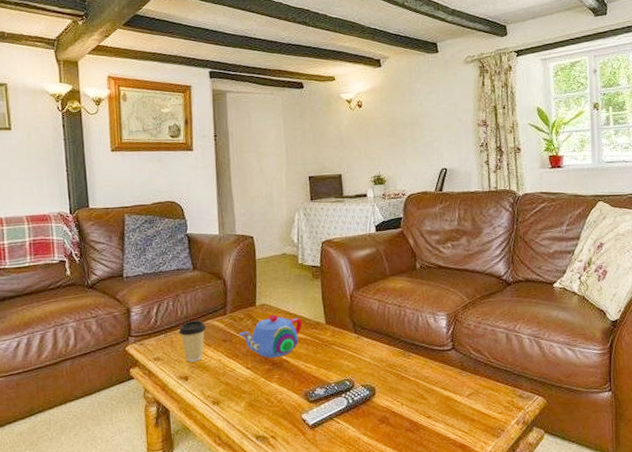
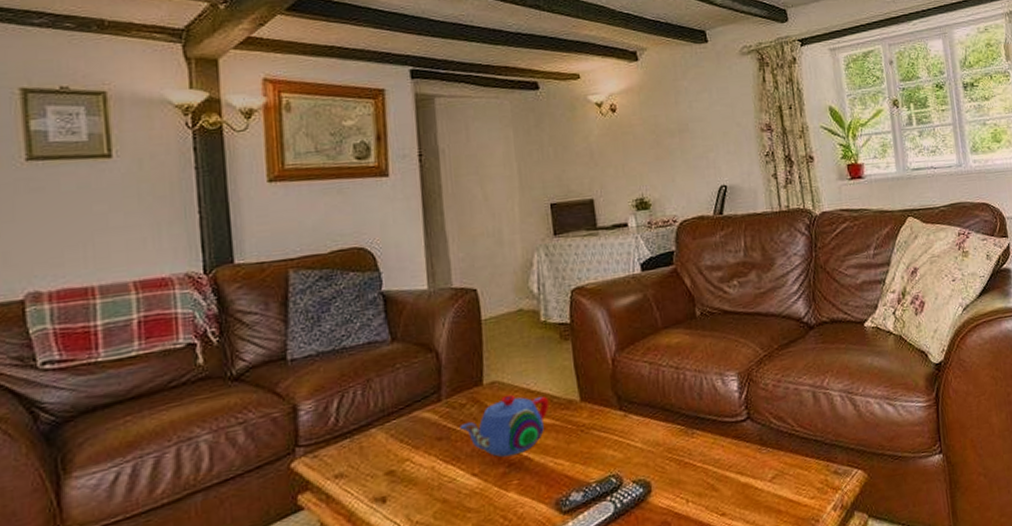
coffee cup: present [178,320,207,362] -> none [371,412,413,476]

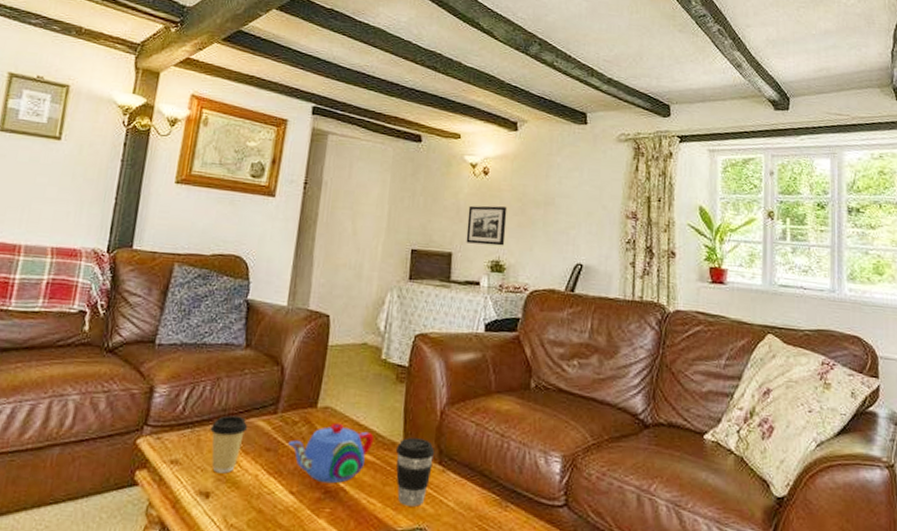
coffee cup: none [371,412,413,476] -> present [210,415,248,474]
coffee cup: none [573,389,614,458] -> present [395,438,435,507]
picture frame: none [602,141,646,186] -> present [466,205,508,246]

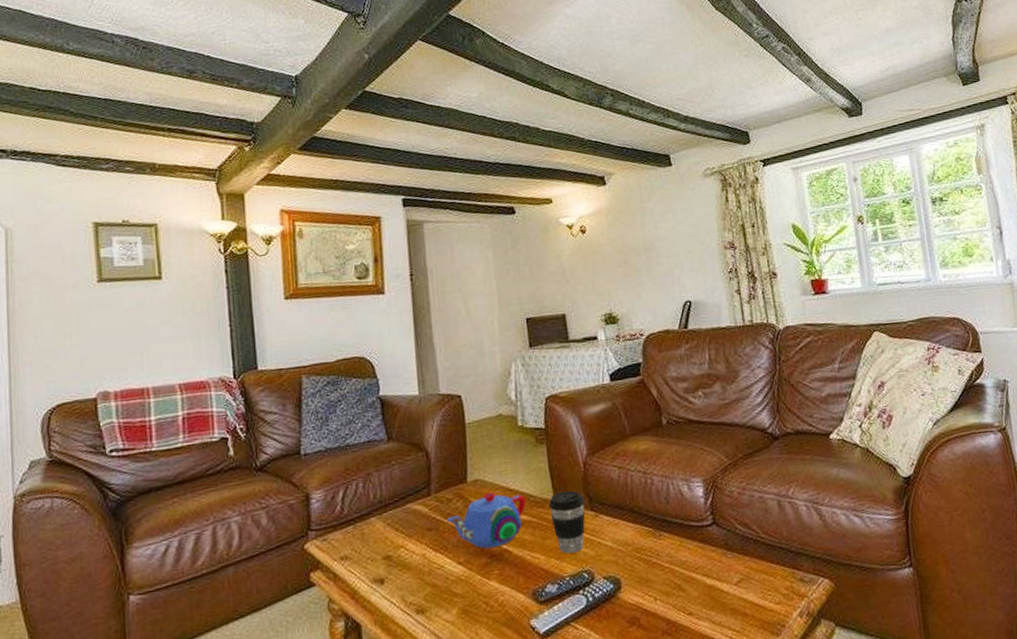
coffee cup: present [210,415,248,474] -> none [371,504,406,560]
picture frame: present [466,205,508,246] -> none [573,259,614,302]

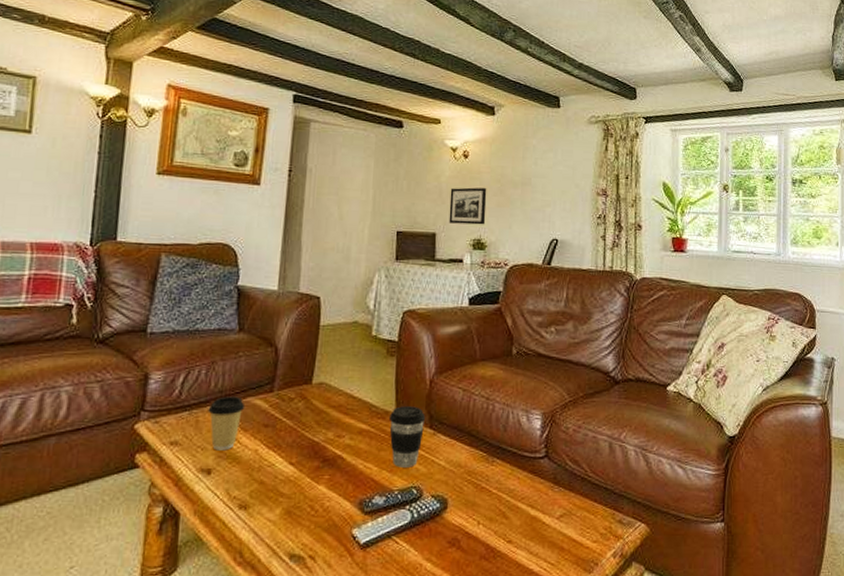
coffee cup: none [371,504,406,560] -> present [208,396,246,451]
teapot: present [447,492,527,549] -> none [285,396,368,453]
picture frame: none [573,259,614,302] -> present [449,187,487,225]

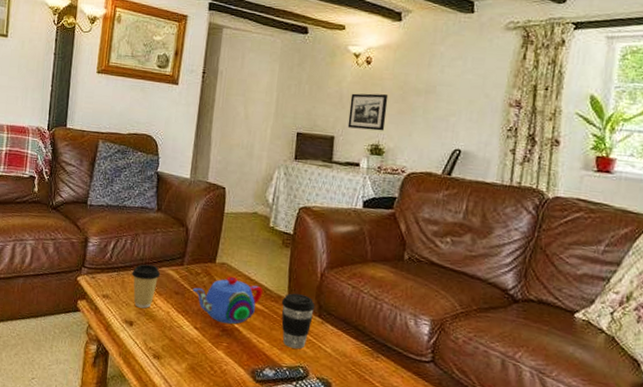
teapot: none [285,396,368,453] -> present [193,276,263,324]

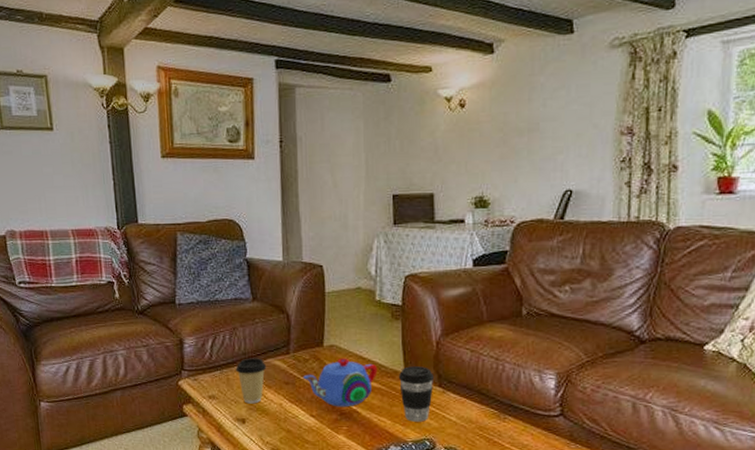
picture frame: present [347,93,389,131] -> none [447,138,488,182]

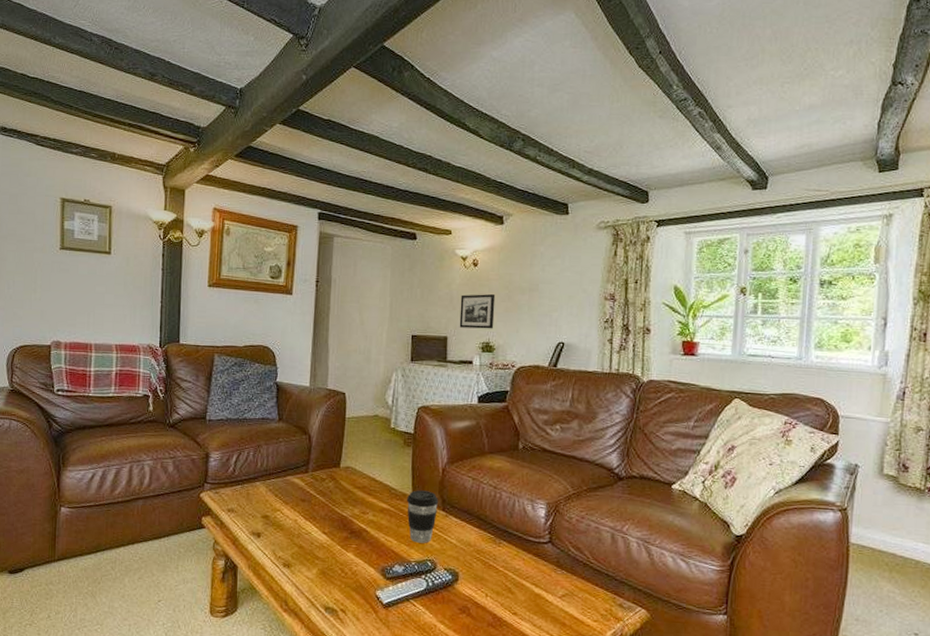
coffee cup: present [235,358,267,404] -> none [256,474,286,519]
teapot: present [303,358,378,407] -> none [319,479,388,526]
picture frame: none [447,138,488,182] -> present [459,293,496,329]

